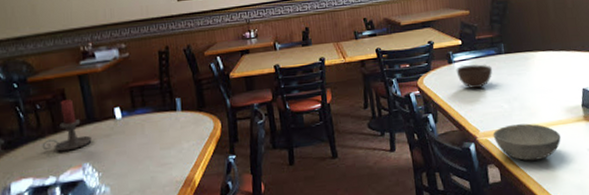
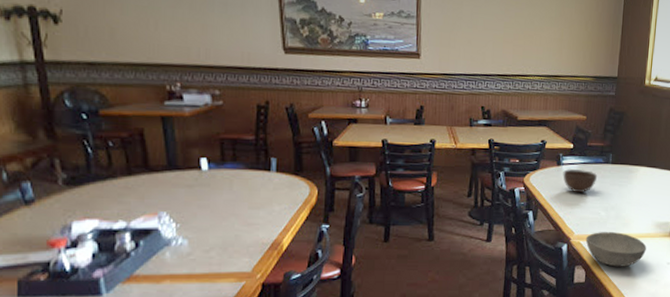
candle holder: present [42,99,92,152] -> none [112,141,172,197]

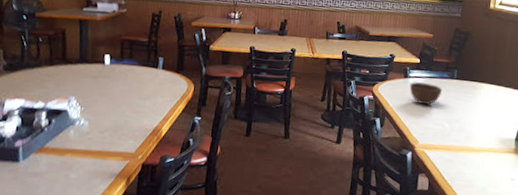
bowl: present [585,232,646,267] -> none [429,143,490,179]

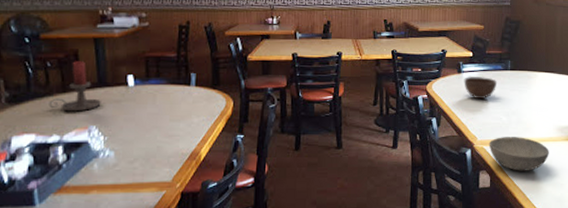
candle holder: none [37,38,81,83] -> present [48,61,101,112]
bowl: none [429,143,490,179] -> present [488,137,549,171]

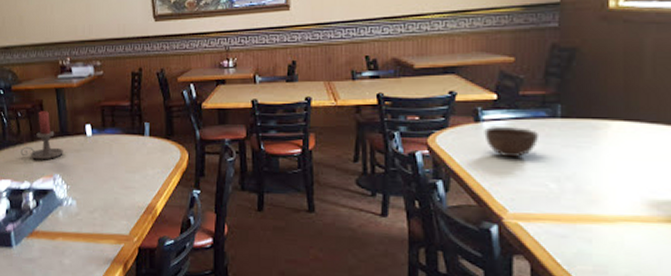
bowl: present [488,137,549,171] -> none [527,210,635,263]

